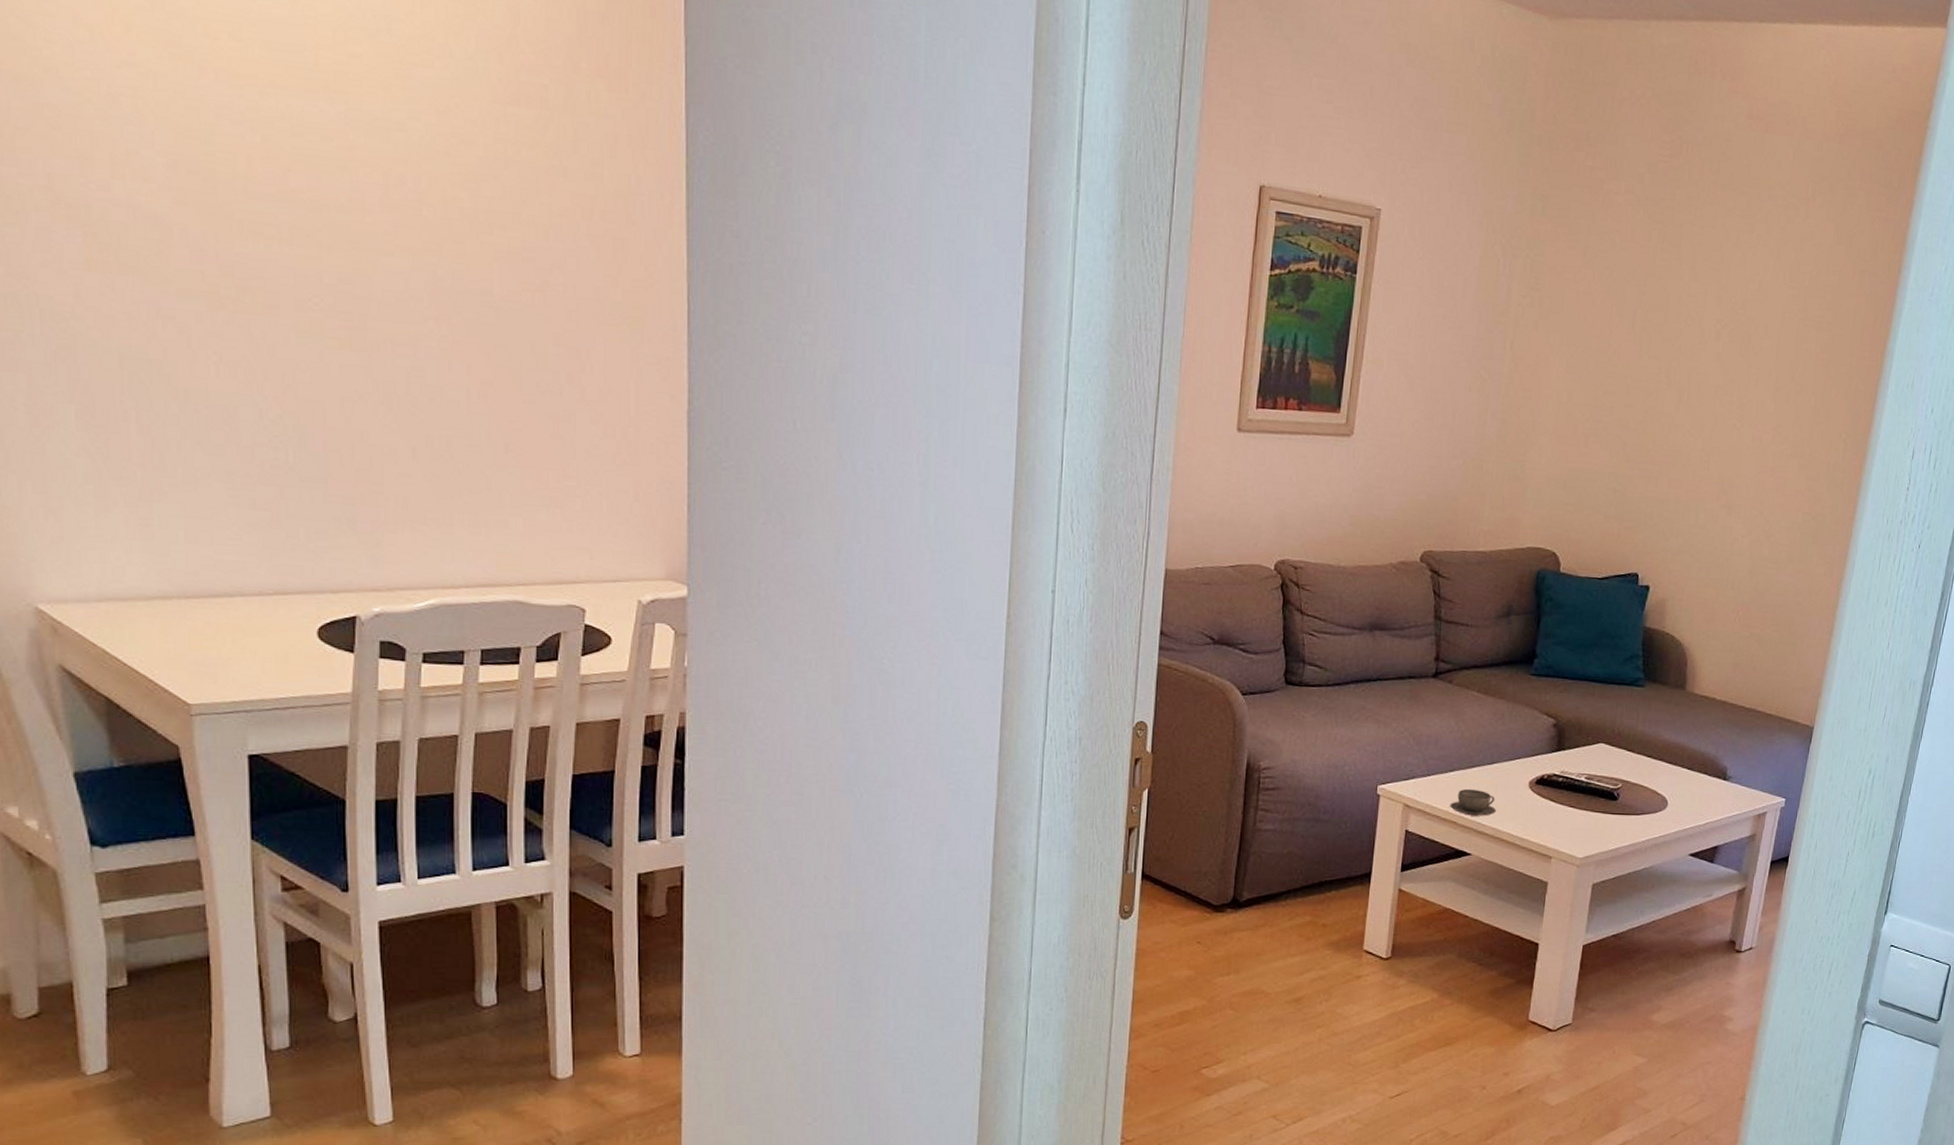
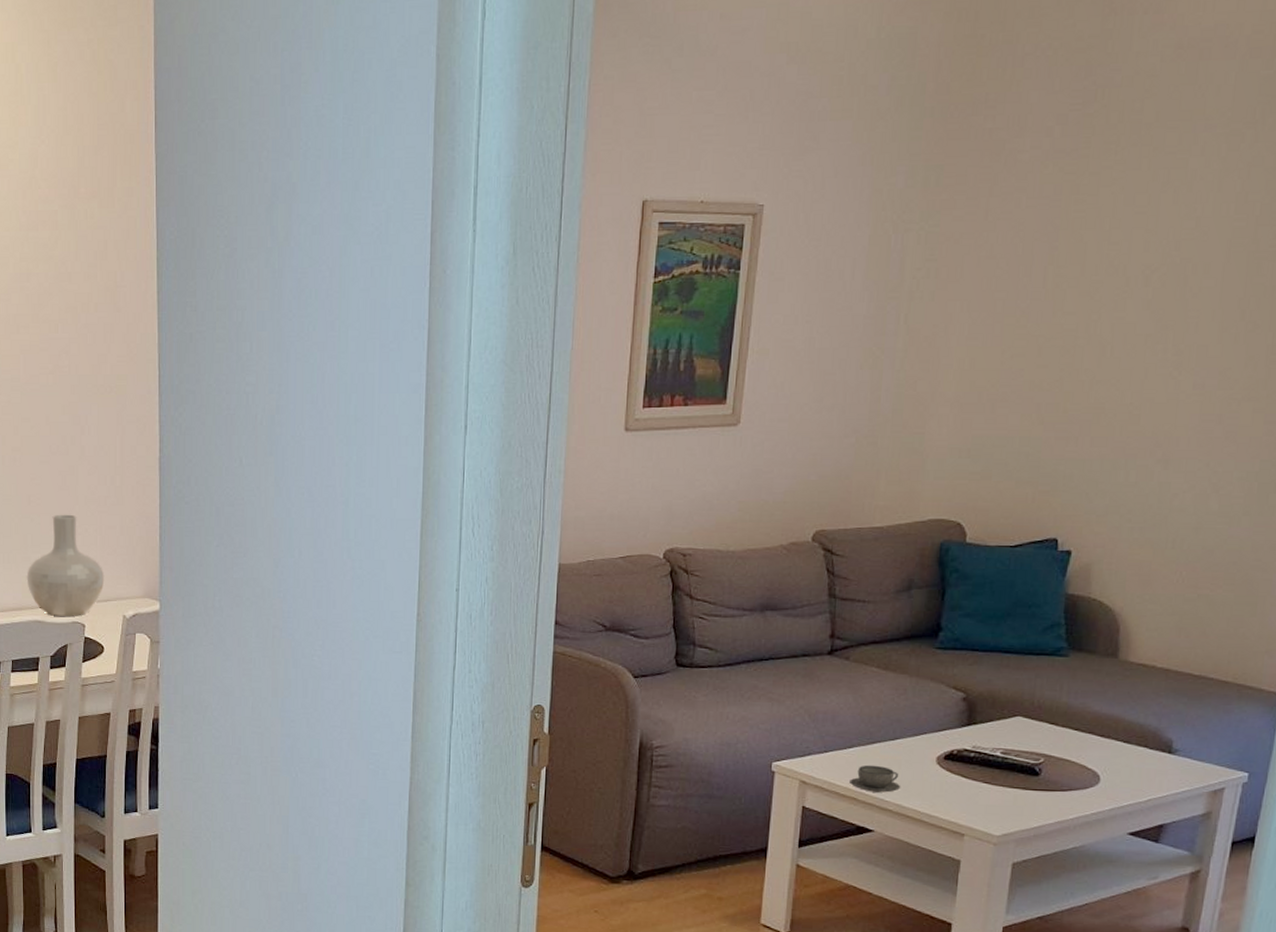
vase: none [502,469,613,599] -> present [26,514,105,616]

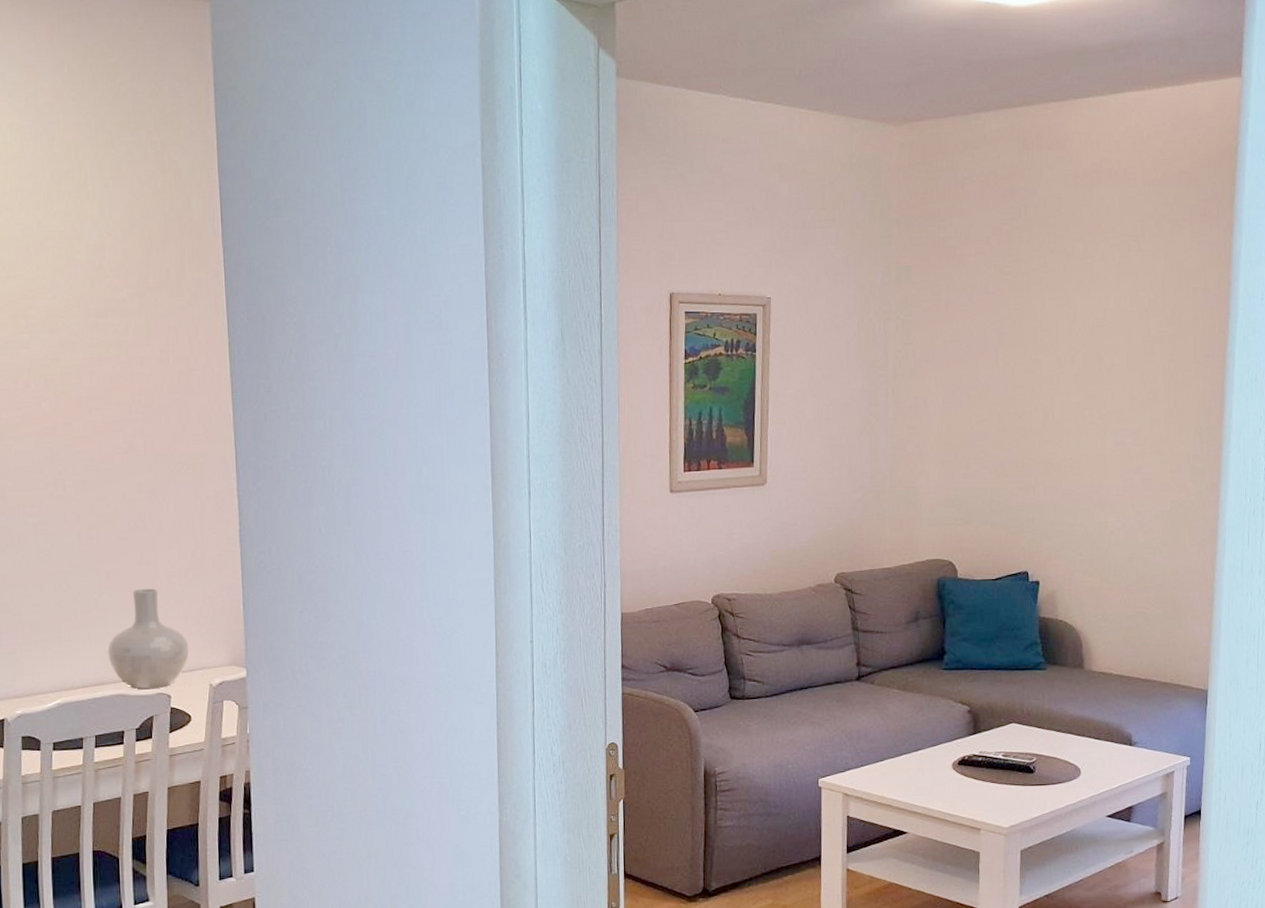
teacup: present [850,765,901,793] -> none [884,774,926,799]

